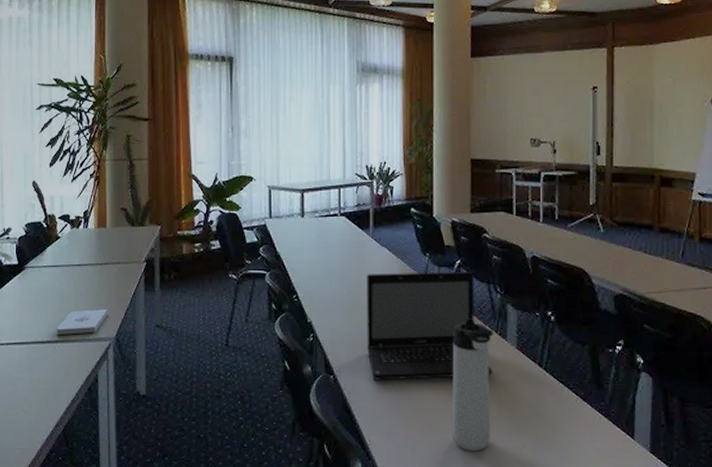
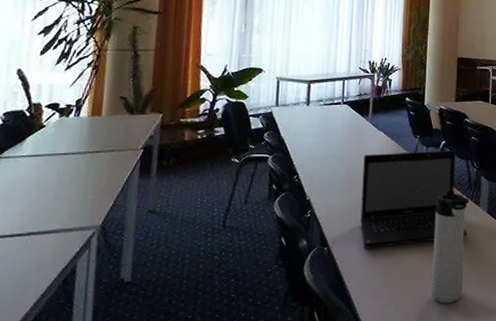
notepad: present [56,309,108,335] -> none [30,197,96,226]

